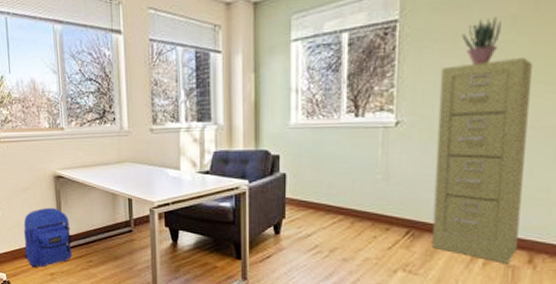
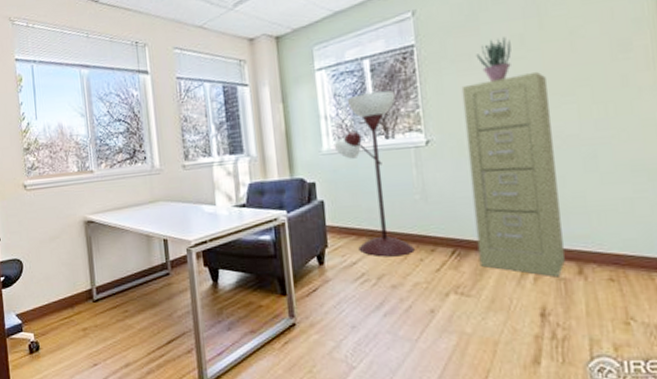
backpack: present [23,207,73,267] -> none [52,255,106,323]
floor lamp: none [302,67,371,232] -> present [334,90,414,257]

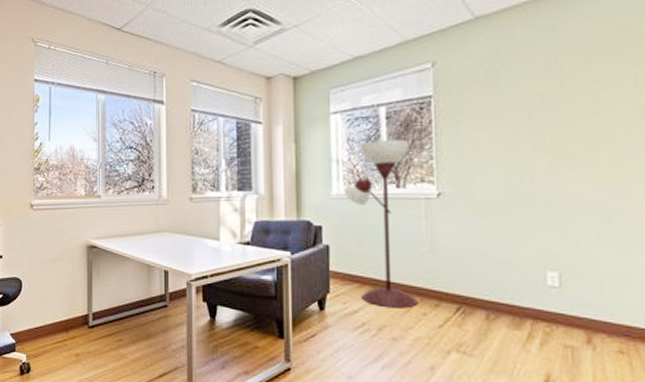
filing cabinet: present [461,71,565,277] -> none [477,132,573,345]
potted plant: present [475,37,511,82] -> none [494,95,531,139]

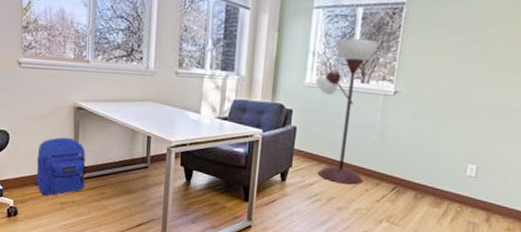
backpack: none [48,279,102,347] -> present [35,137,87,196]

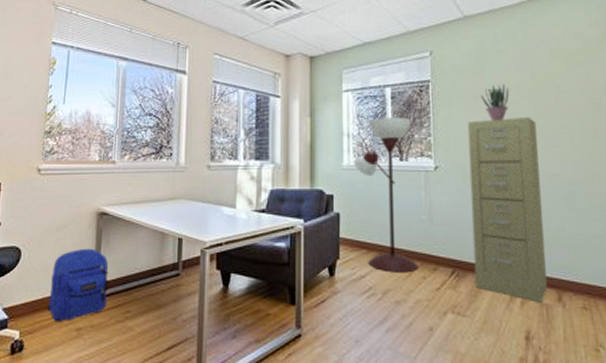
filing cabinet: none [412,48,507,221] -> present [467,116,547,303]
potted plant: none [454,12,486,51] -> present [480,84,509,120]

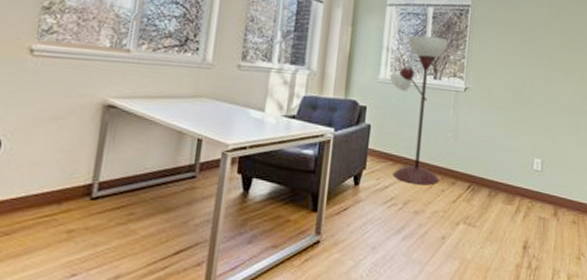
backpack: present [47,248,110,321] -> none [30,143,112,222]
filing cabinet: present [467,116,547,303] -> none [487,48,557,217]
potted plant: present [480,84,509,120] -> none [513,16,538,51]

